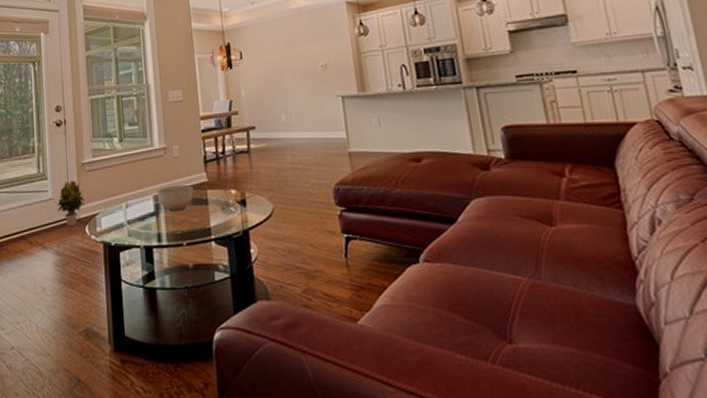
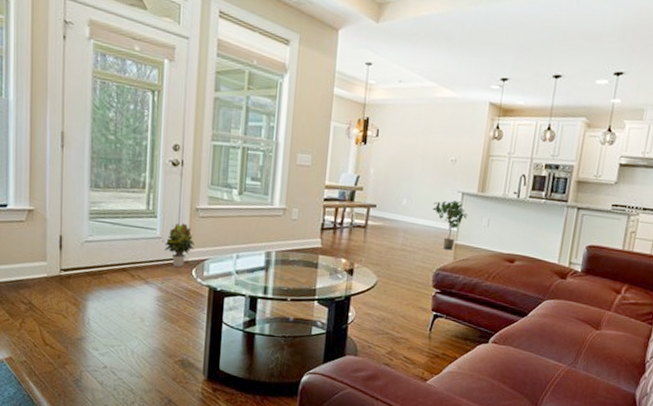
bowl: present [158,185,194,211] -> none [270,245,307,270]
potted plant: none [314,106,355,161] -> present [432,201,468,250]

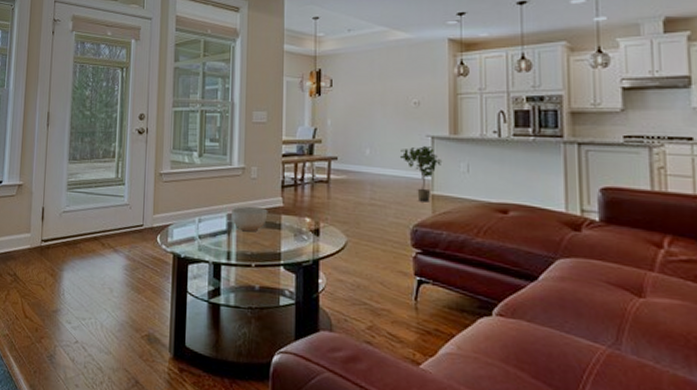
potted plant: present [164,223,195,268] -> none [131,189,160,234]
bowl: none [270,245,307,270] -> present [232,206,268,232]

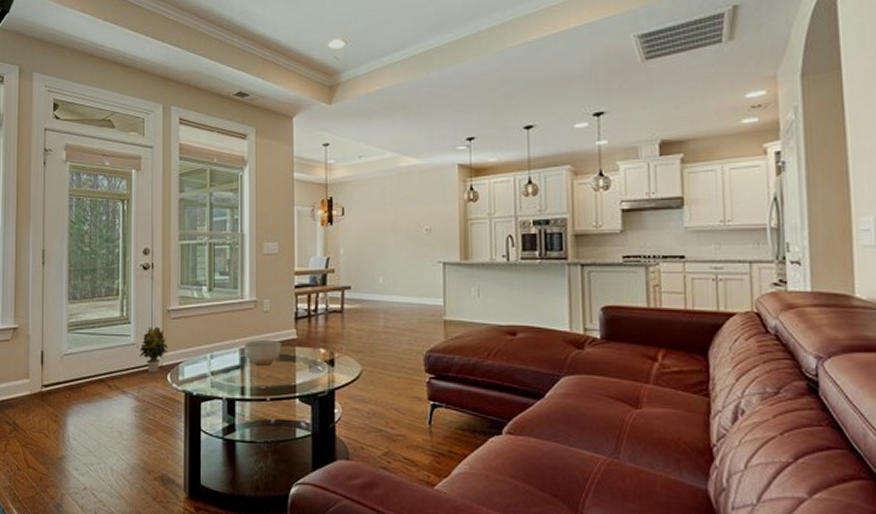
potted plant: none [131,189,160,234] -> present [139,326,169,374]
potted plant: present [399,146,443,202] -> none [412,273,454,328]

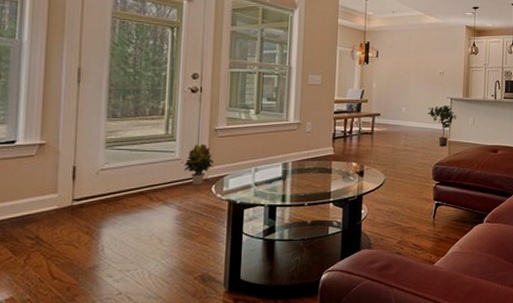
bowl: present [245,341,282,366] -> none [287,156,321,177]
potted plant: none [412,273,454,328] -> present [427,105,457,147]

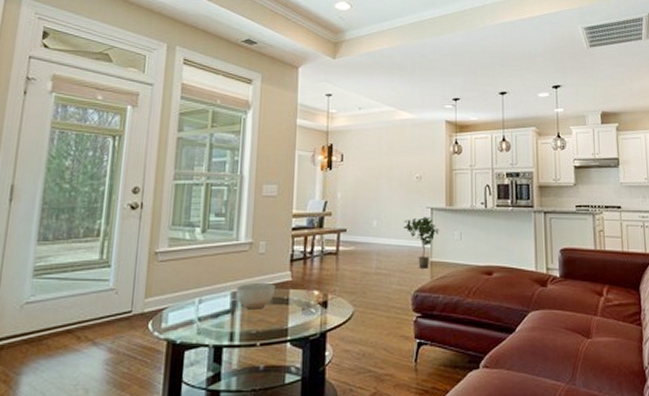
potted plant: present [183,144,215,186] -> none [117,270,153,322]
bowl: none [287,156,321,177] -> present [236,284,276,310]

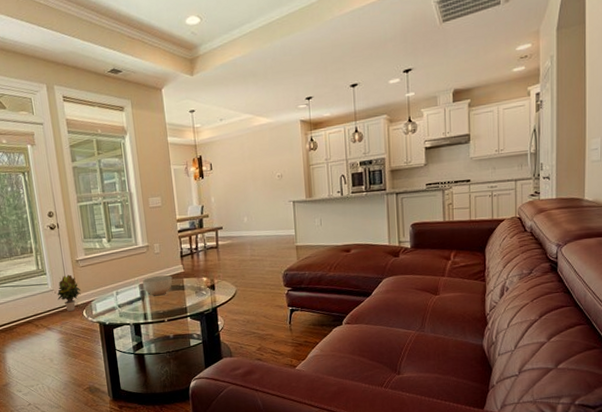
potted plant: none [117,270,153,322] -> present [57,274,82,312]
potted plant: present [403,217,440,269] -> none [270,209,302,253]

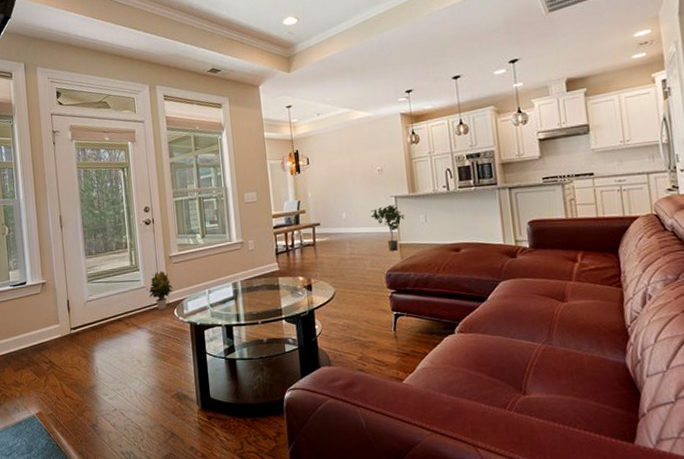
bowl: present [143,275,173,296] -> none [236,274,267,296]
potted plant: none [270,209,302,253] -> present [370,205,405,251]

